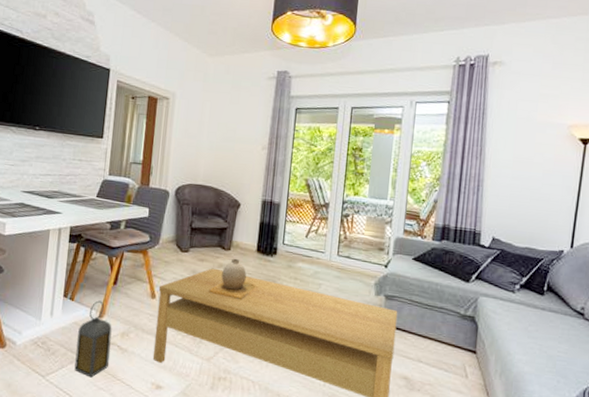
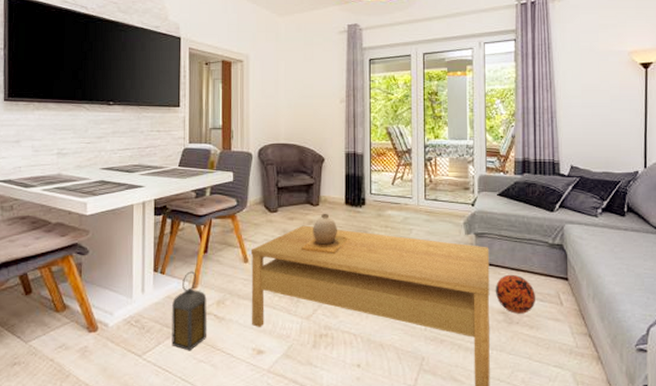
decorative ball: none [399,340,441,382] -> present [495,274,536,314]

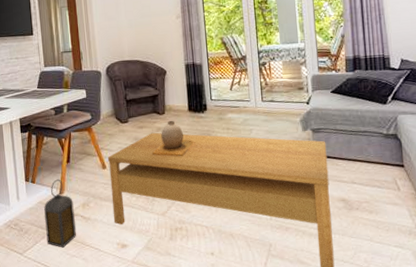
decorative ball: present [495,274,536,314] -> none [334,164,374,201]

